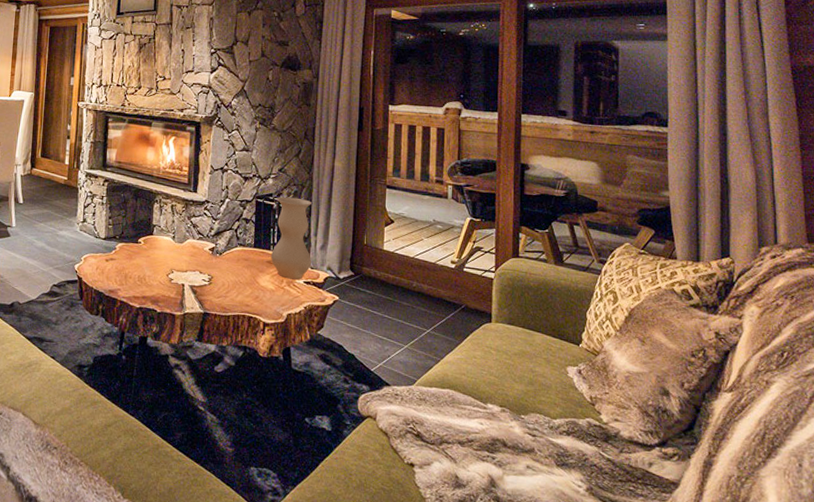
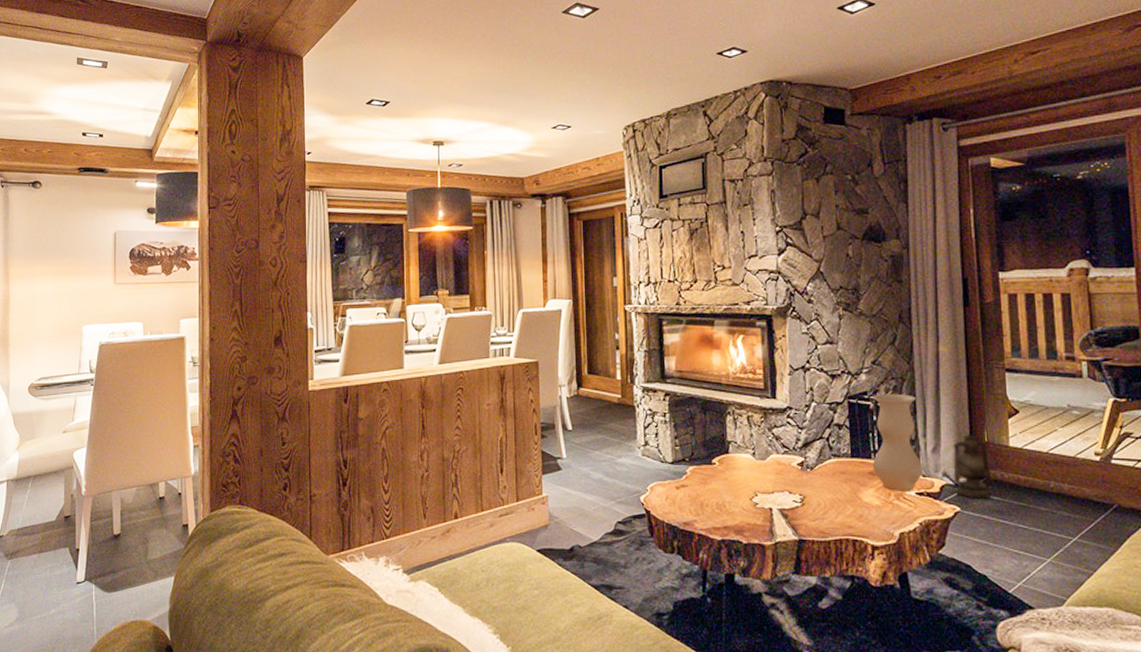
lantern: none [336,236,371,292] -> present [953,433,996,499]

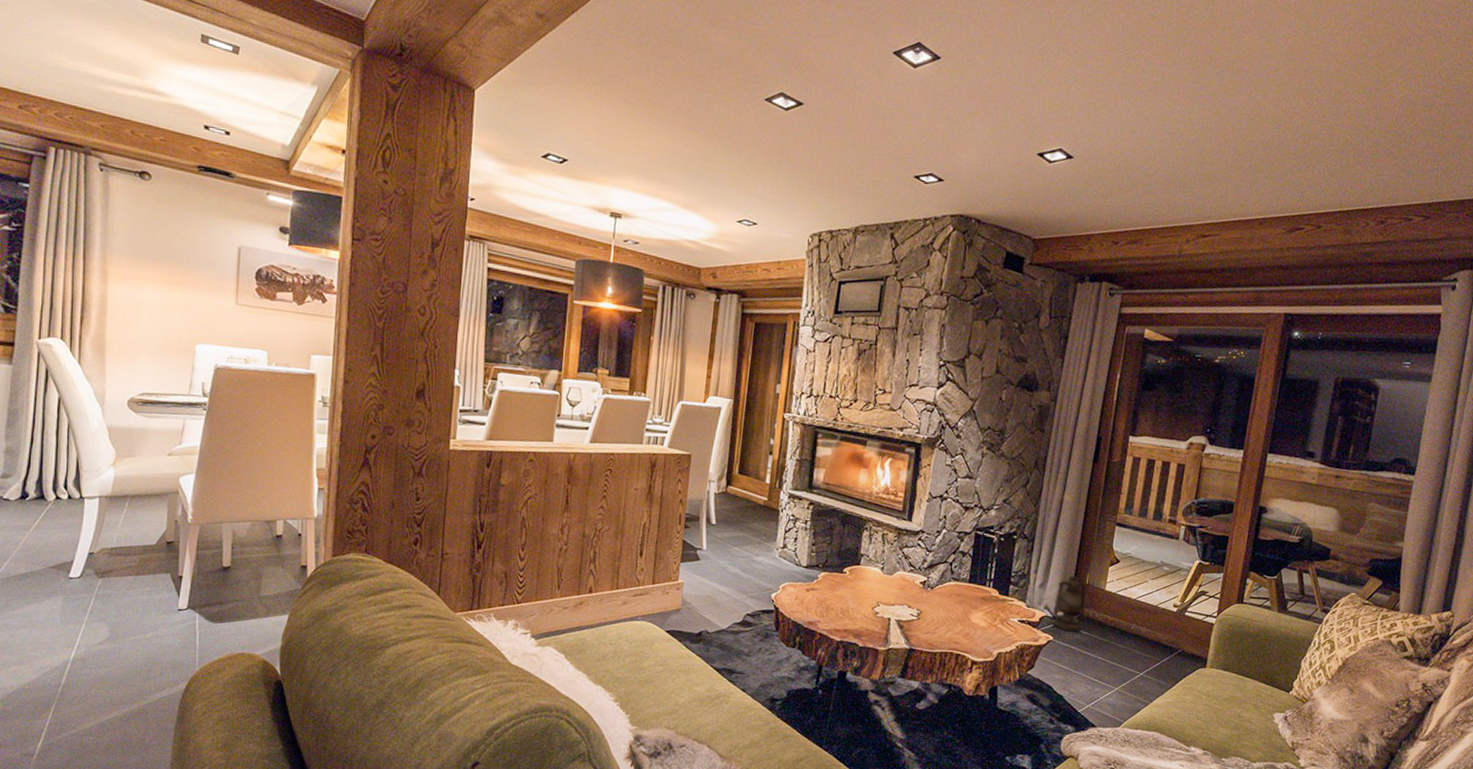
vase: present [872,393,924,491] -> none [985,529,1036,618]

